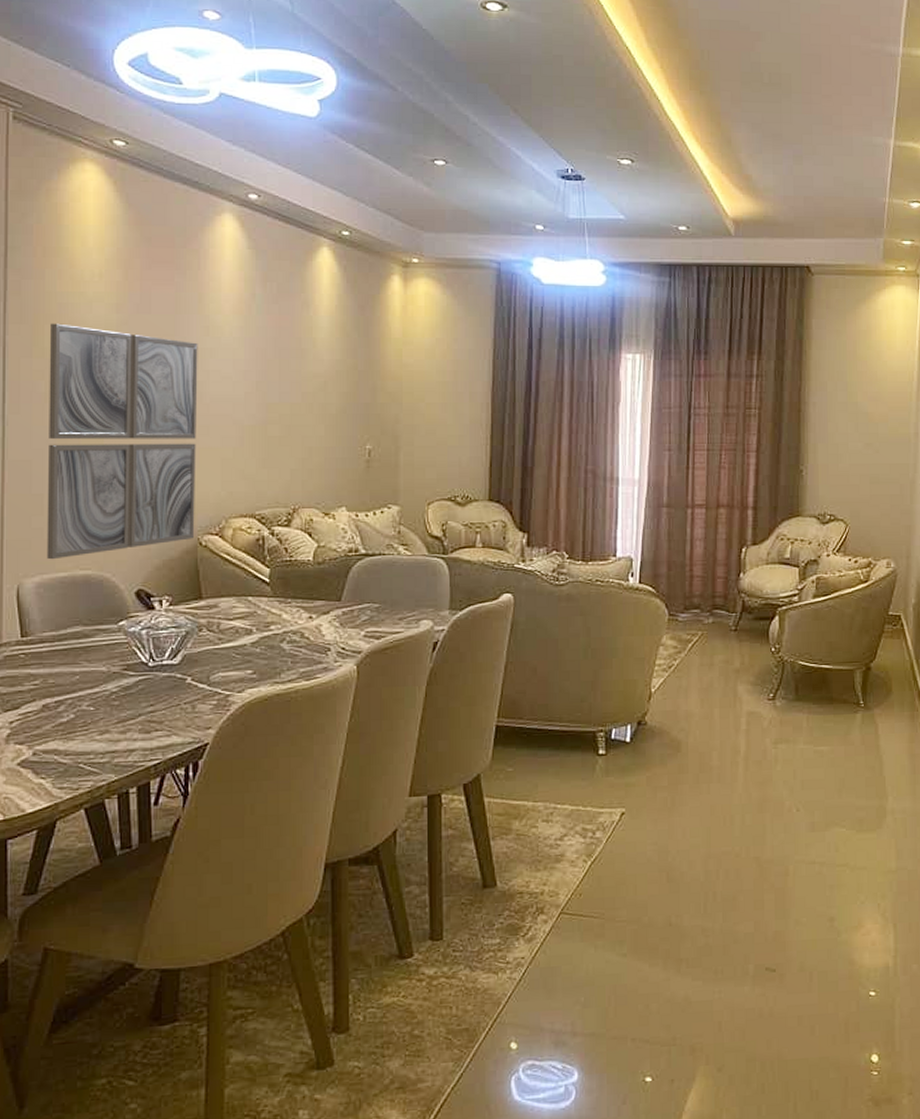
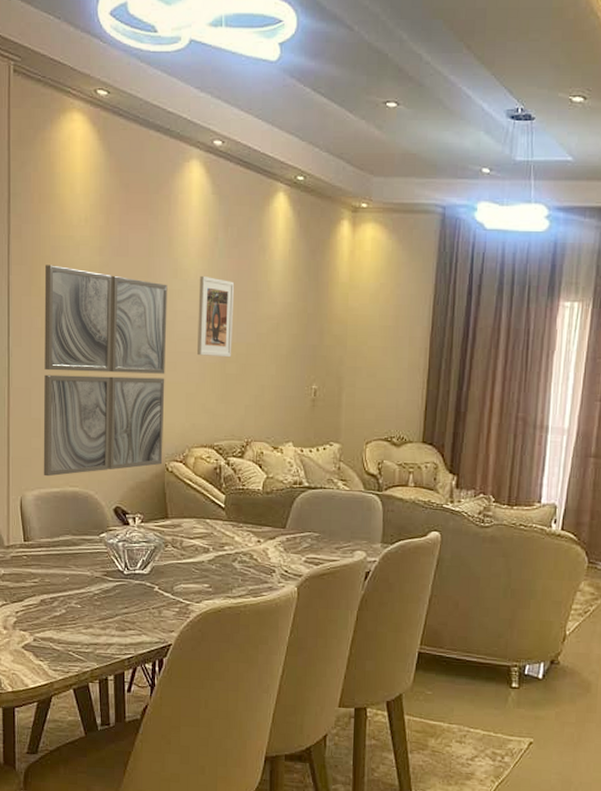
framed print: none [234,333,276,419] -> present [197,275,235,358]

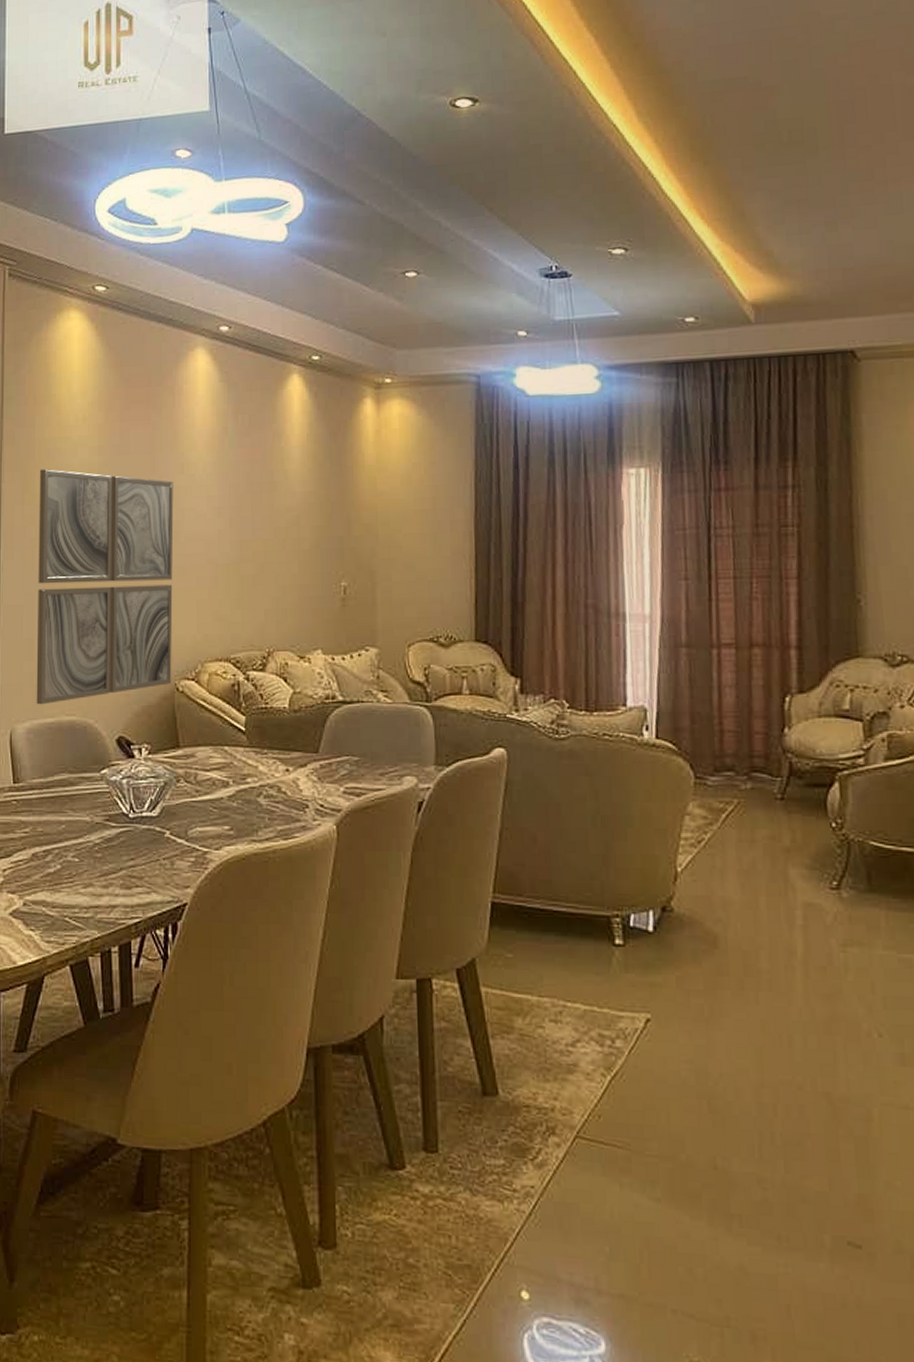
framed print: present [197,275,235,358] -> none [208,468,248,557]

